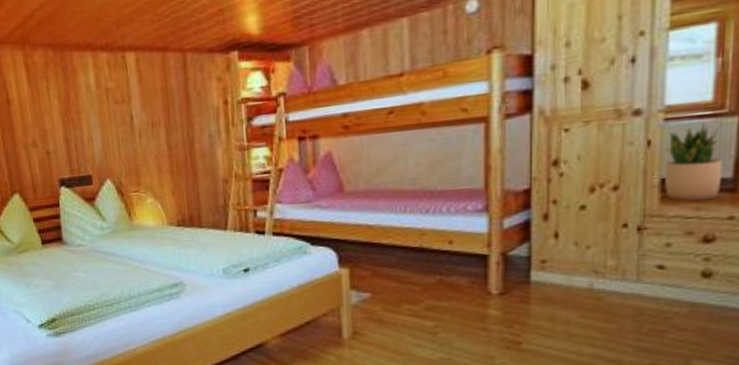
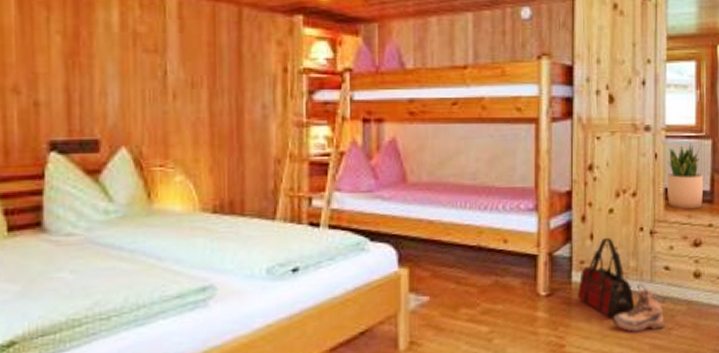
duffel bag: none [536,236,614,319] -> present [577,238,635,319]
boot: none [582,283,658,334] -> present [612,283,666,333]

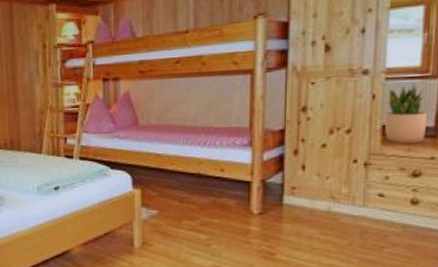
duffel bag: present [577,238,635,319] -> none [288,169,346,235]
boot: present [612,283,666,333] -> none [322,207,379,248]

